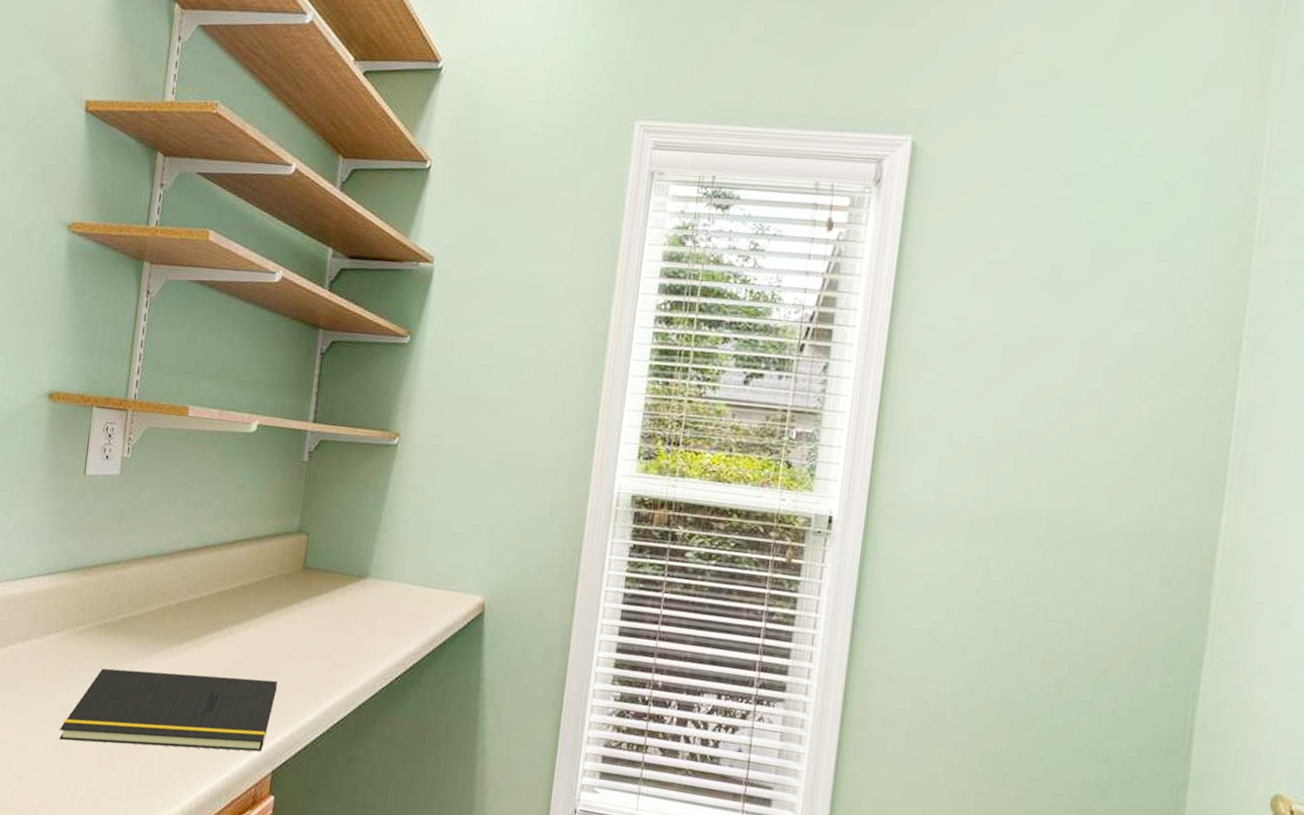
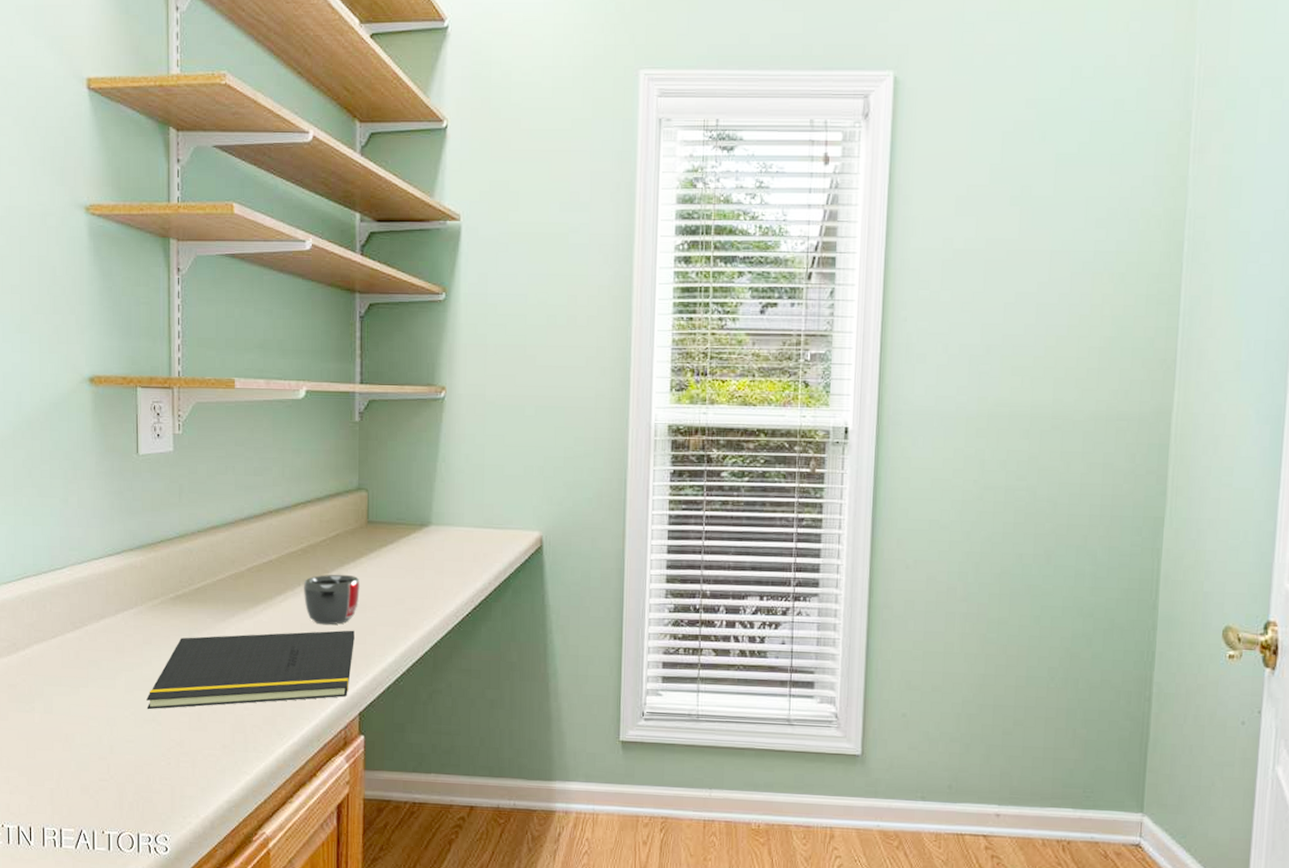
mug: none [230,618,289,673] -> present [303,574,360,625]

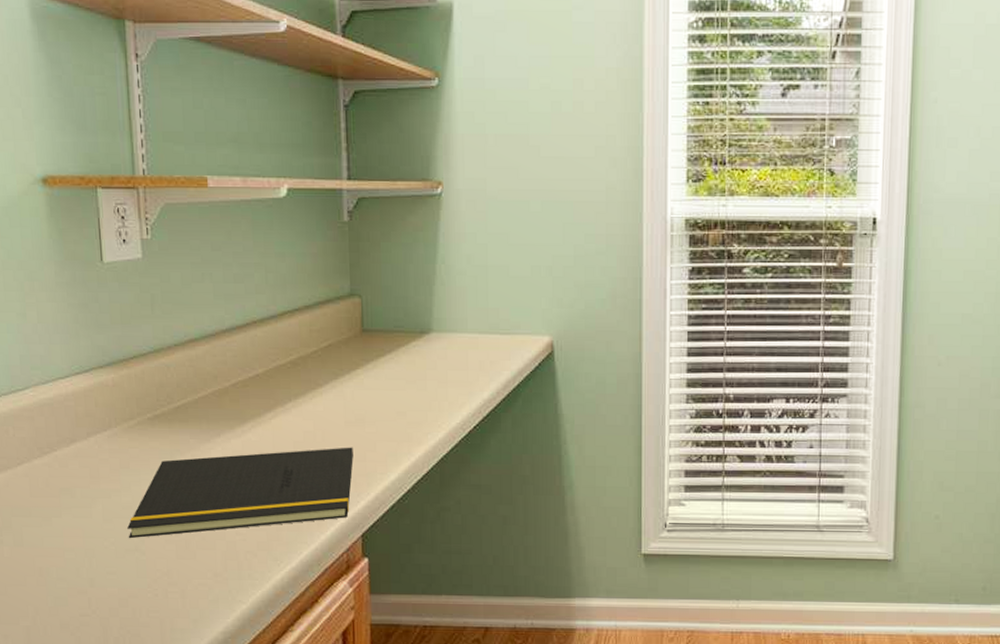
mug: present [303,574,360,625] -> none [294,387,357,443]

